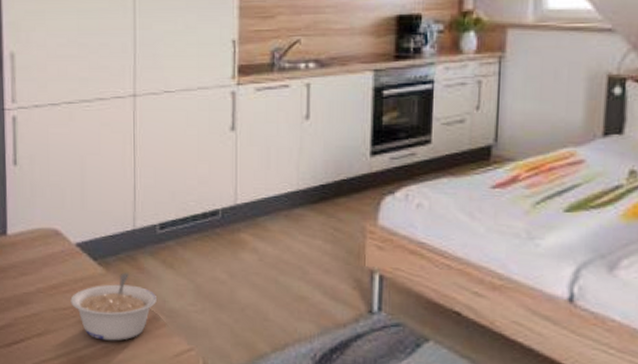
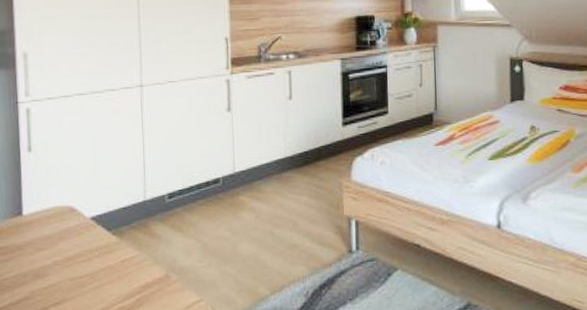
legume: present [70,273,158,341] -> none [86,239,169,302]

